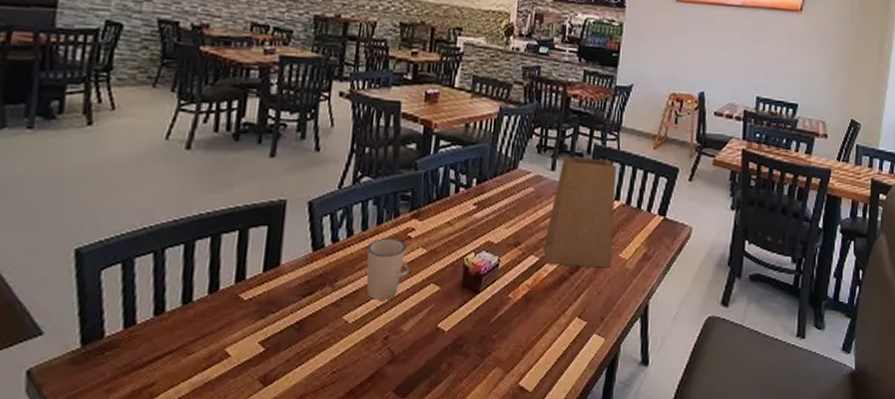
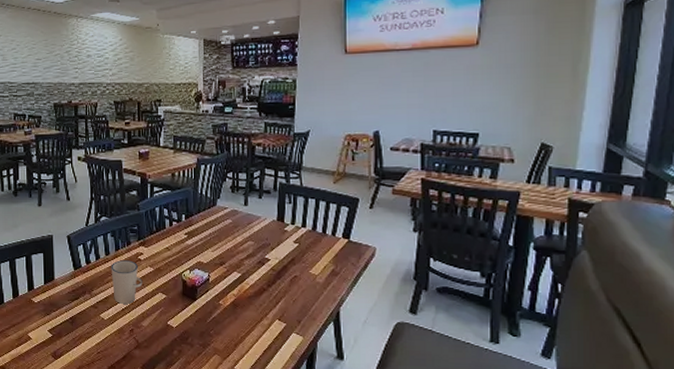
paper bag: present [542,156,617,268] -> none [243,194,304,282]

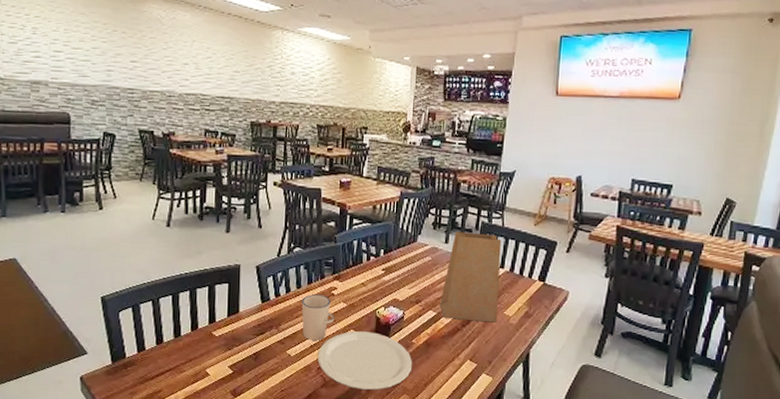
plate: none [129,294,222,352] -> present [318,331,413,391]
paper bag: none [243,194,304,282] -> present [439,232,501,323]

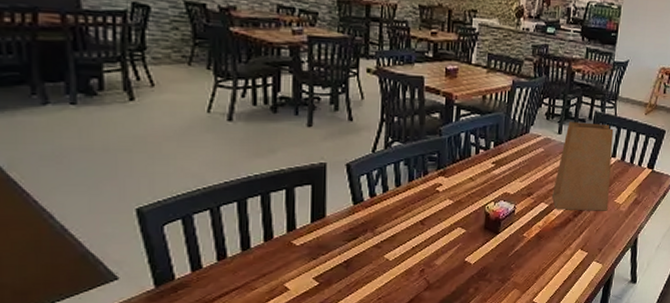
cup: present [301,294,335,340] -> none [401,192,440,242]
plate: present [318,331,413,391] -> none [420,229,524,290]

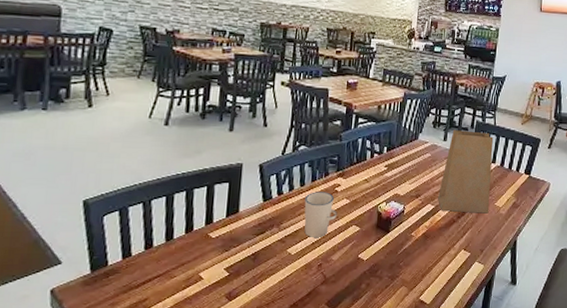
cup: none [401,192,440,242] -> present [304,192,338,237]

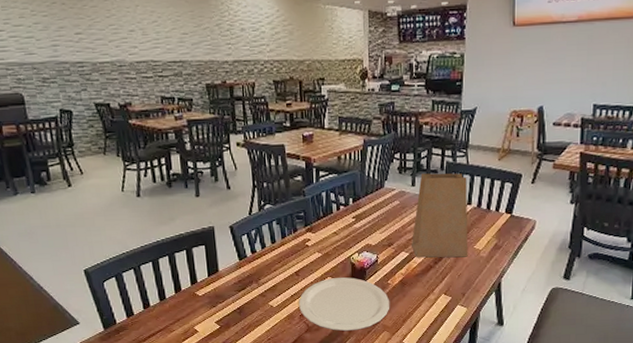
cup: present [304,192,338,237] -> none [277,247,311,290]
plate: none [318,227,412,285] -> present [299,277,390,332]

